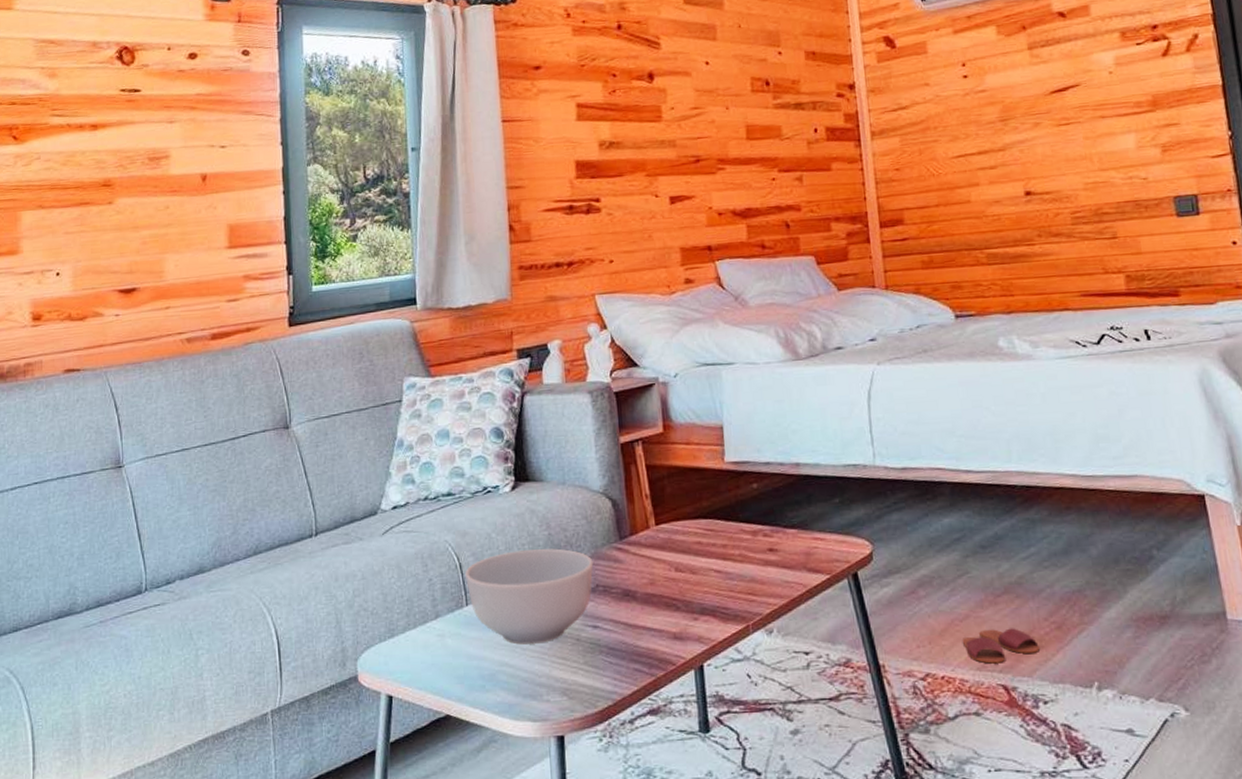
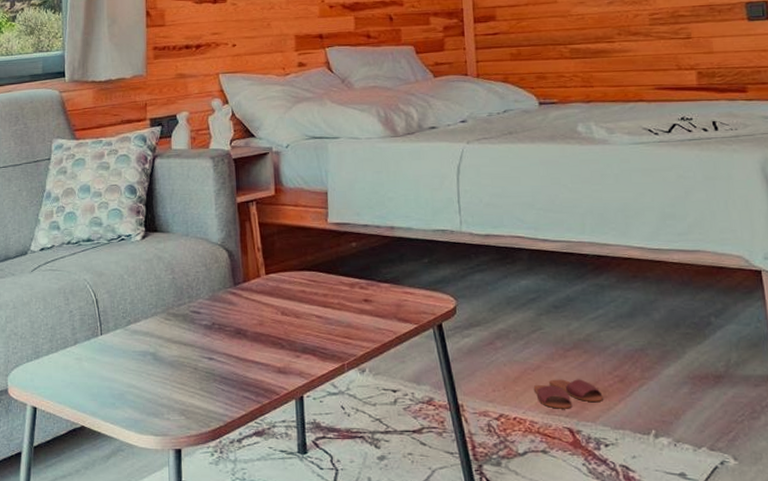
bowl: present [464,548,594,645] -> none [100,290,211,370]

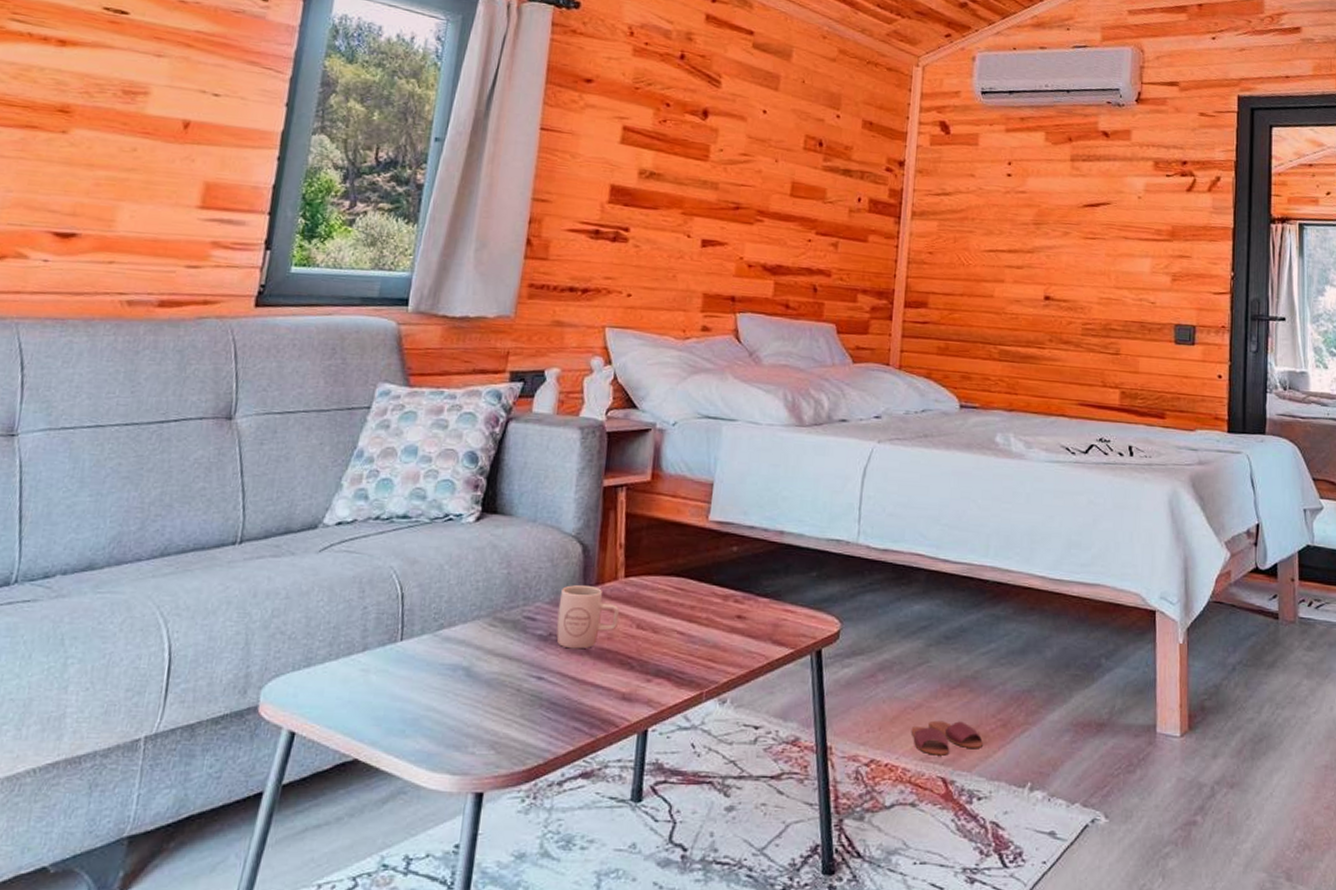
mug: none [216,283,267,334] -> present [556,585,620,649]

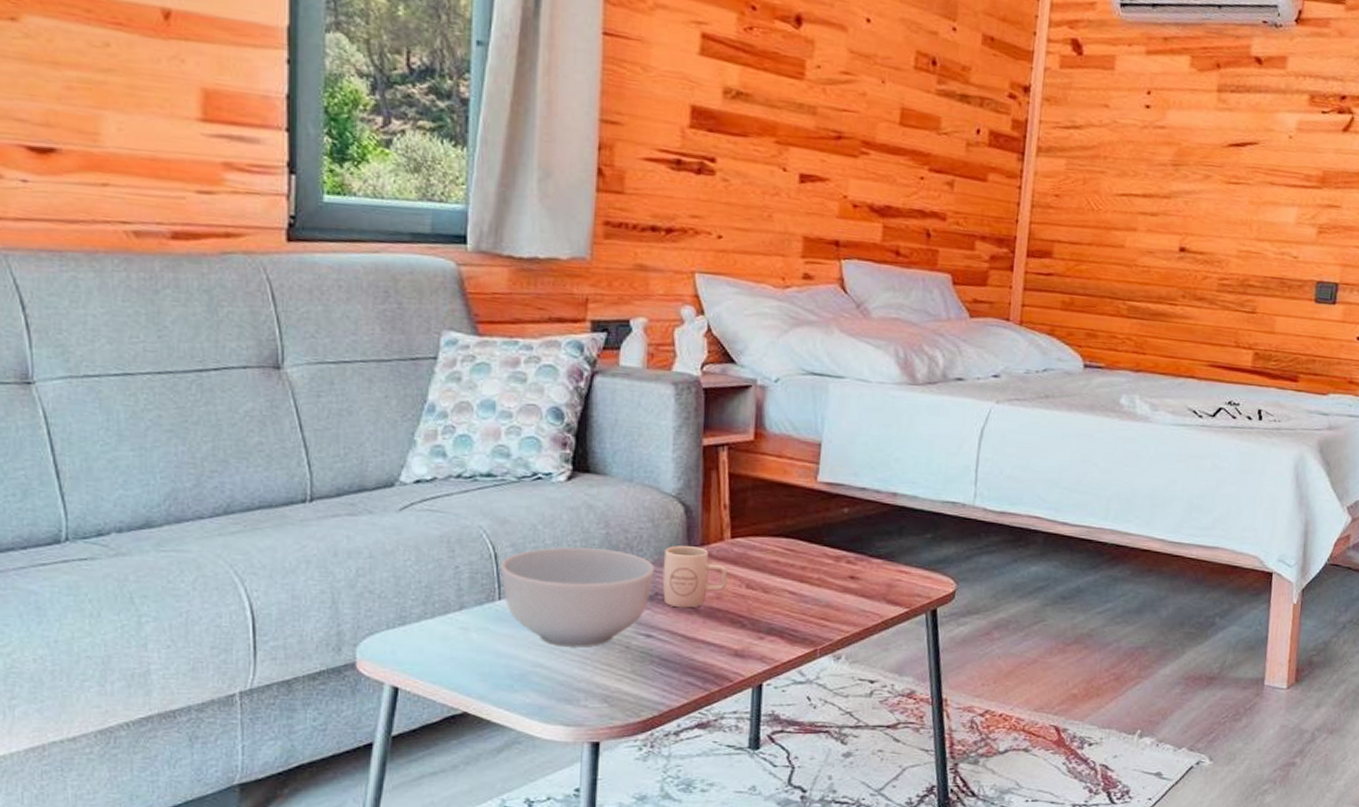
bowl: none [405,587,551,690] -> present [499,547,655,647]
slippers: present [911,720,983,756] -> none [1025,675,1096,706]

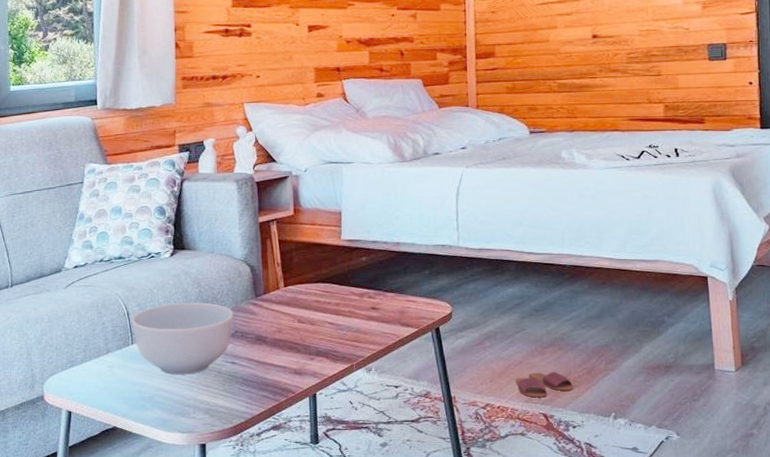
mug: present [662,546,728,608] -> none [239,295,285,341]
slippers: none [1025,675,1096,706] -> present [515,372,573,398]

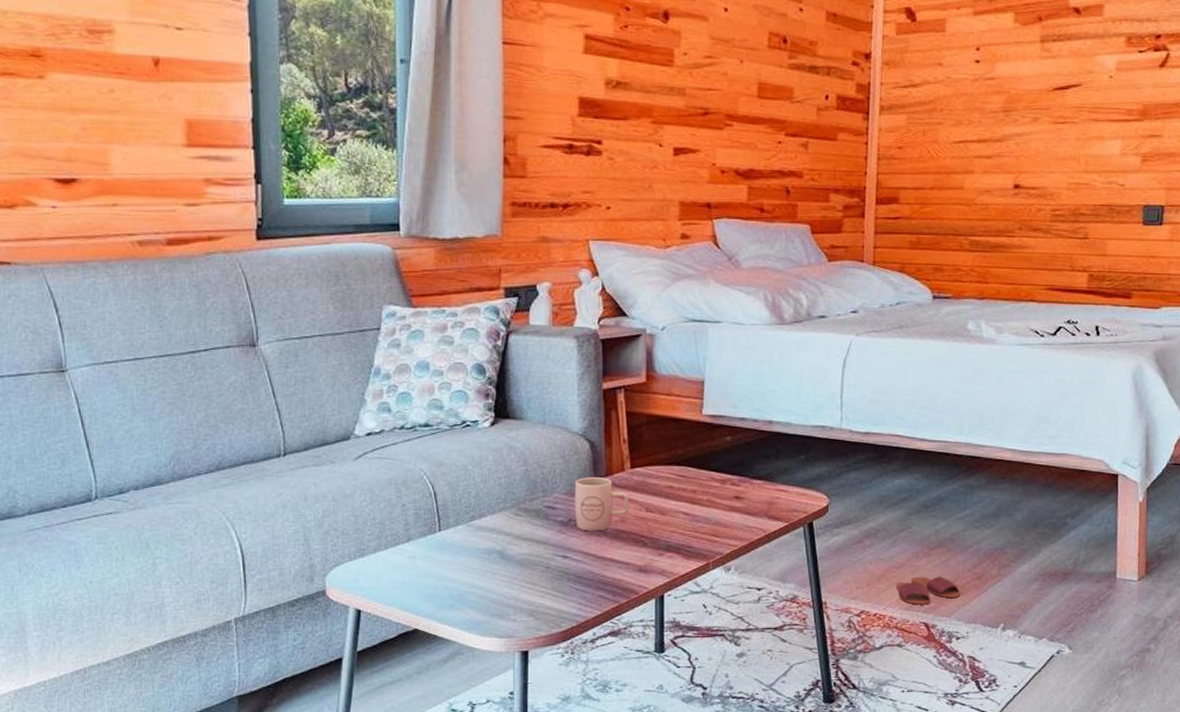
bowl: present [131,302,234,375] -> none [438,483,568,569]
mug: none [239,295,285,341] -> present [574,477,630,531]

